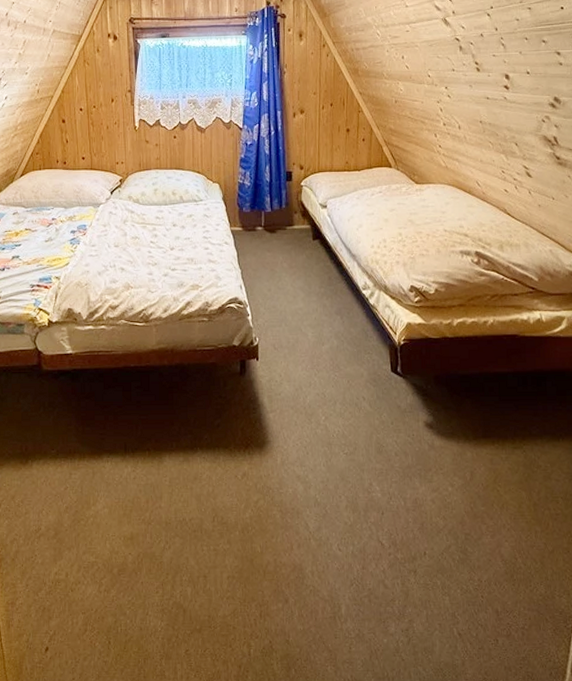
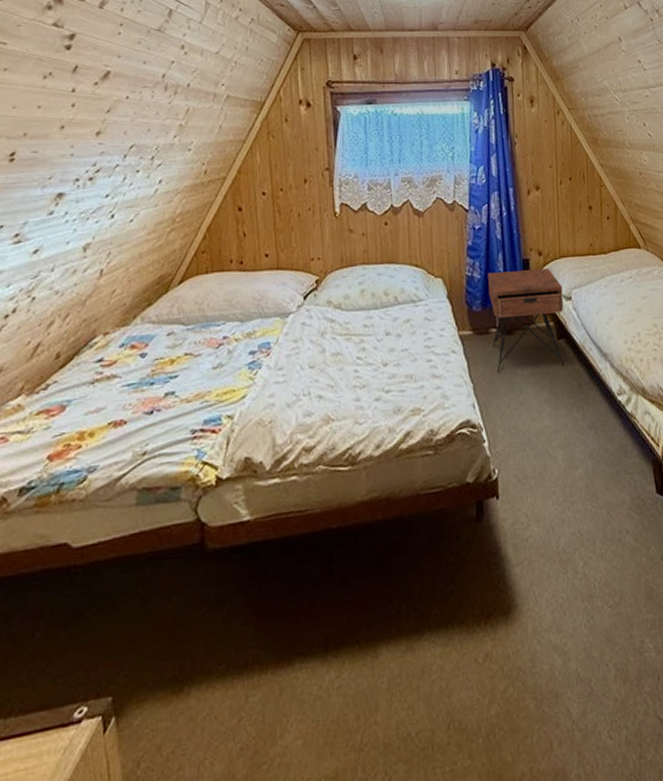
nightstand: none [256,181,320,263] -> present [488,269,565,373]

